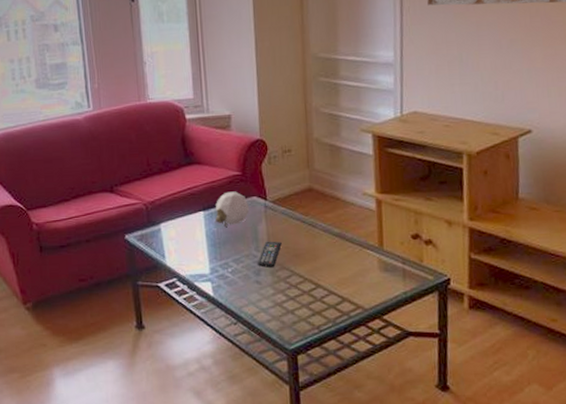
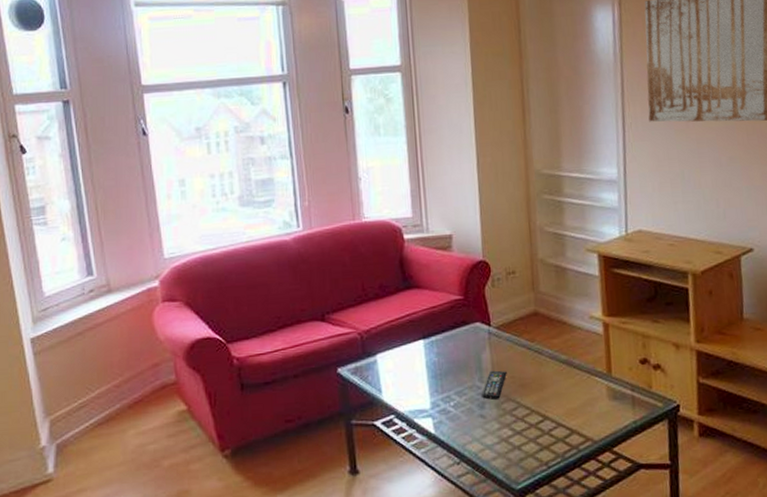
decorative egg: present [214,191,249,228] -> none [435,317,472,357]

